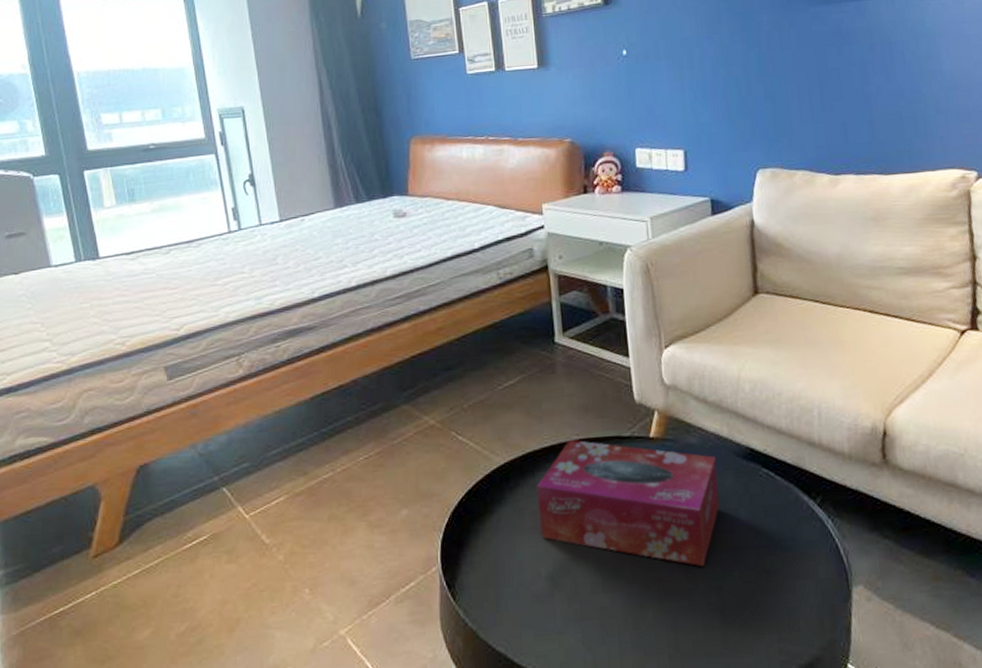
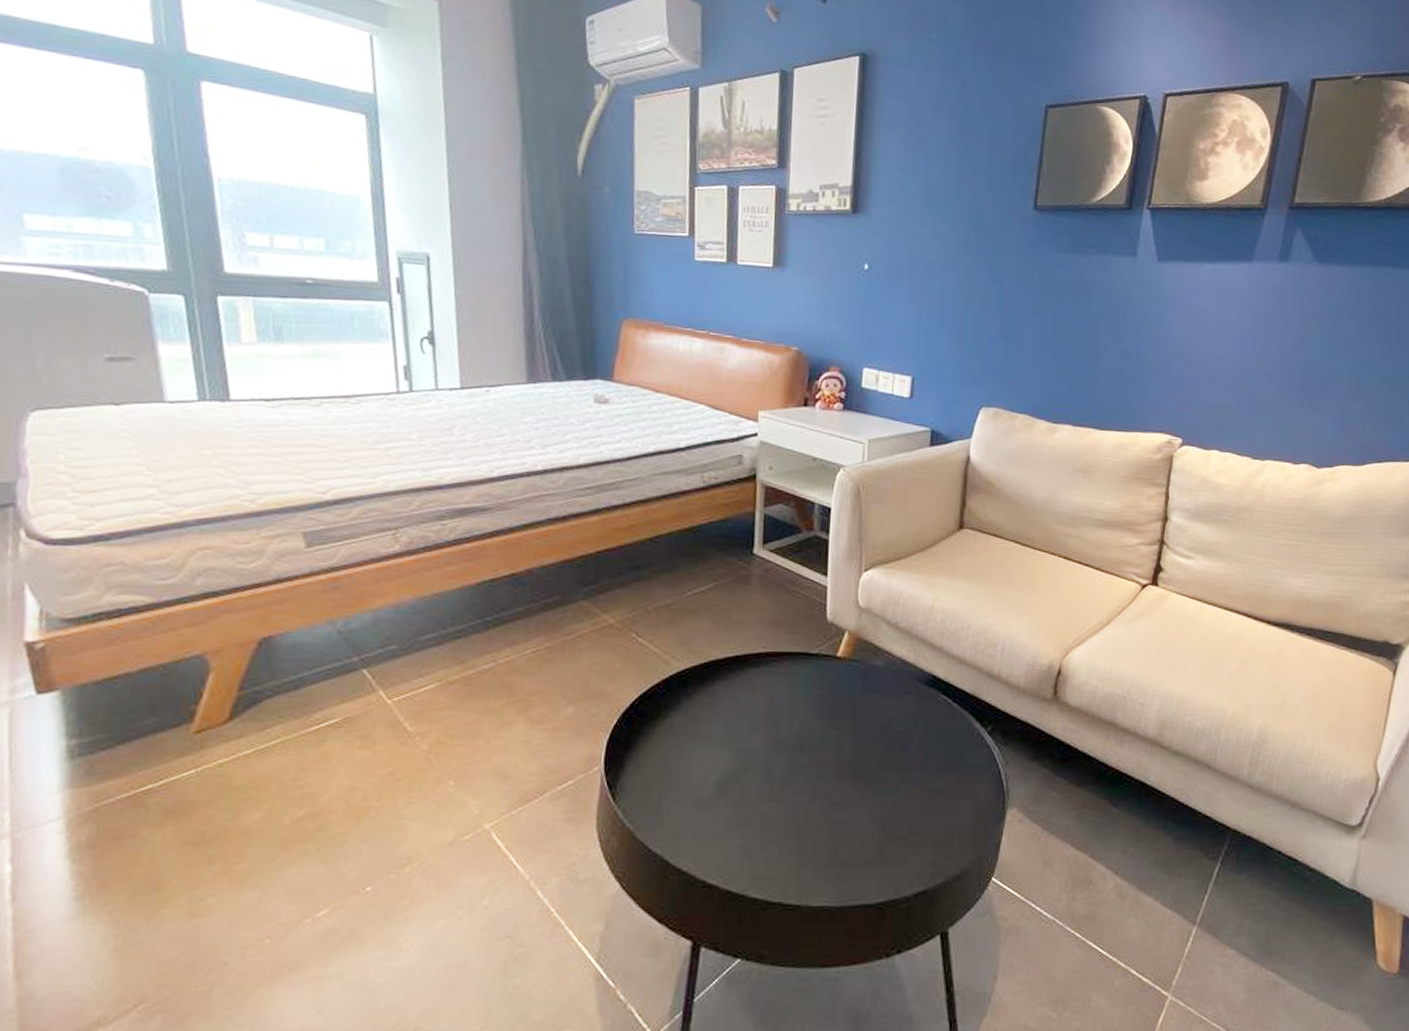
tissue box: present [537,439,720,567] -> none [714,651,899,783]

